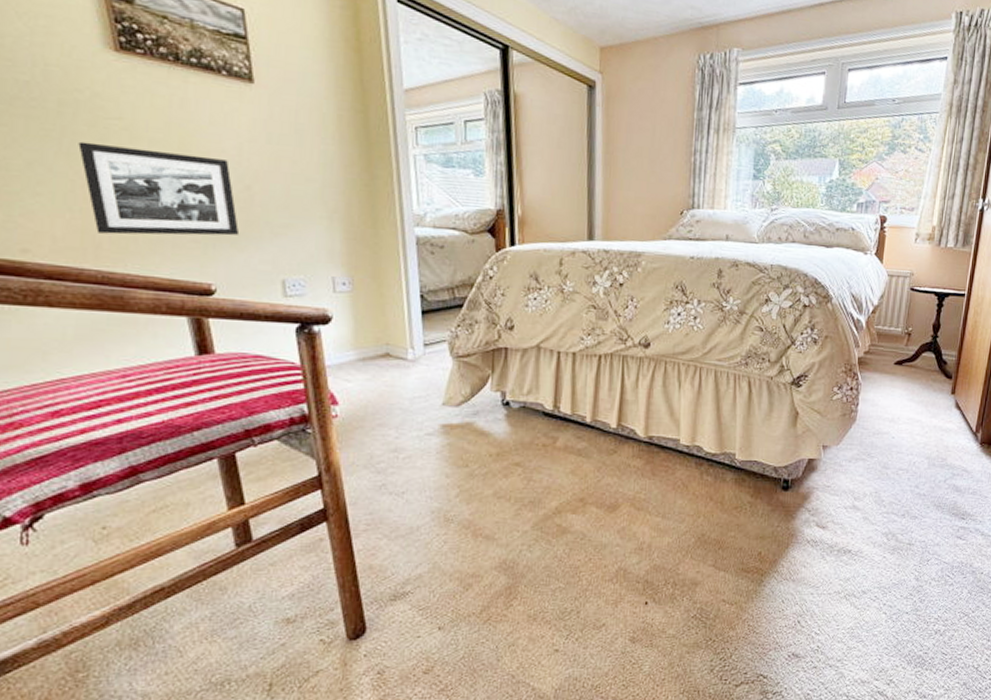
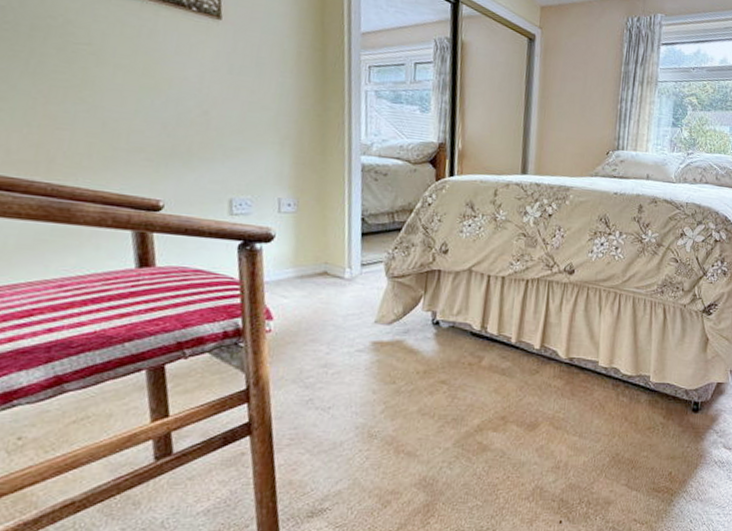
picture frame: present [78,141,239,236] -> none [44,63,193,156]

